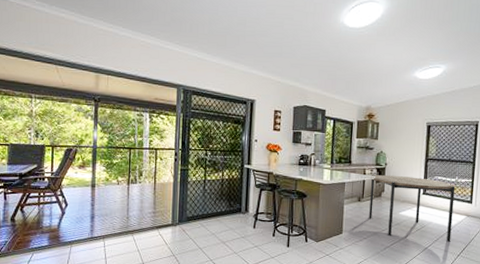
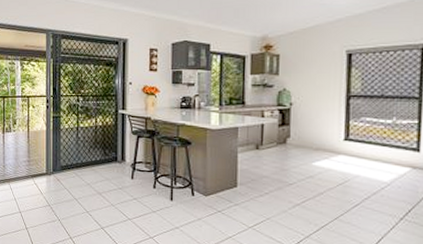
dining table: present [369,174,456,242] -> none [271,116,393,201]

